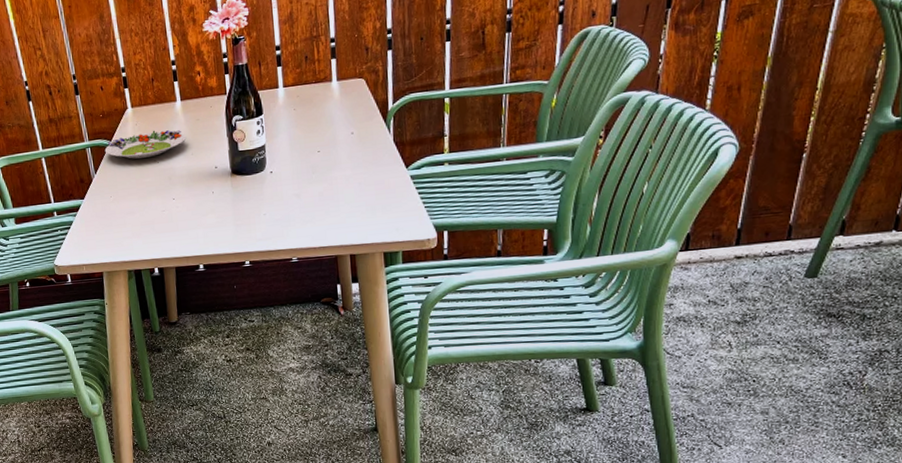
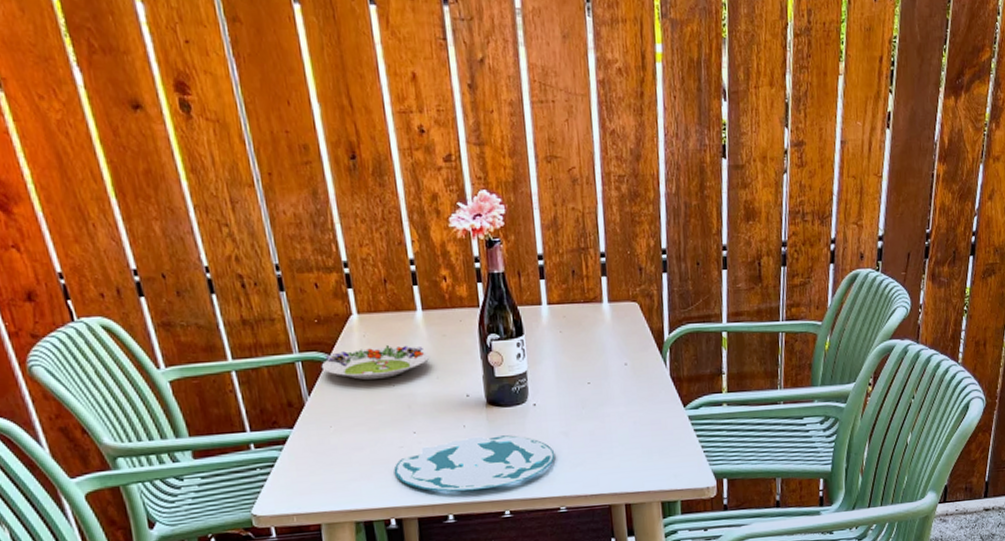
plate: none [157,198,289,246] -> present [393,435,555,492]

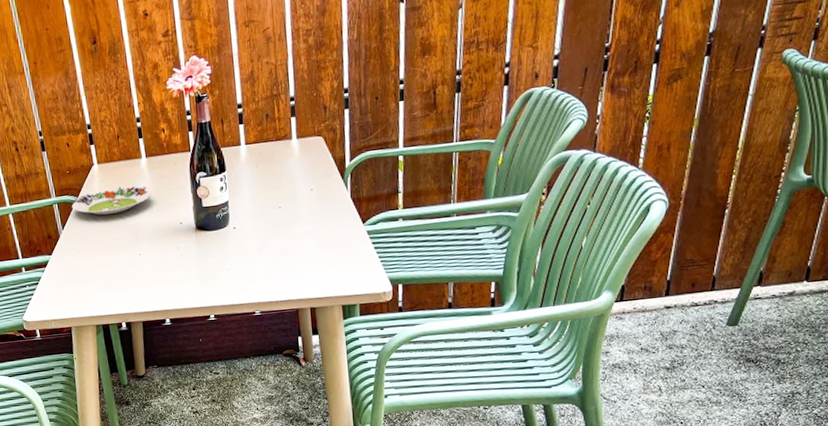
plate: present [393,435,555,492] -> none [124,253,251,301]

